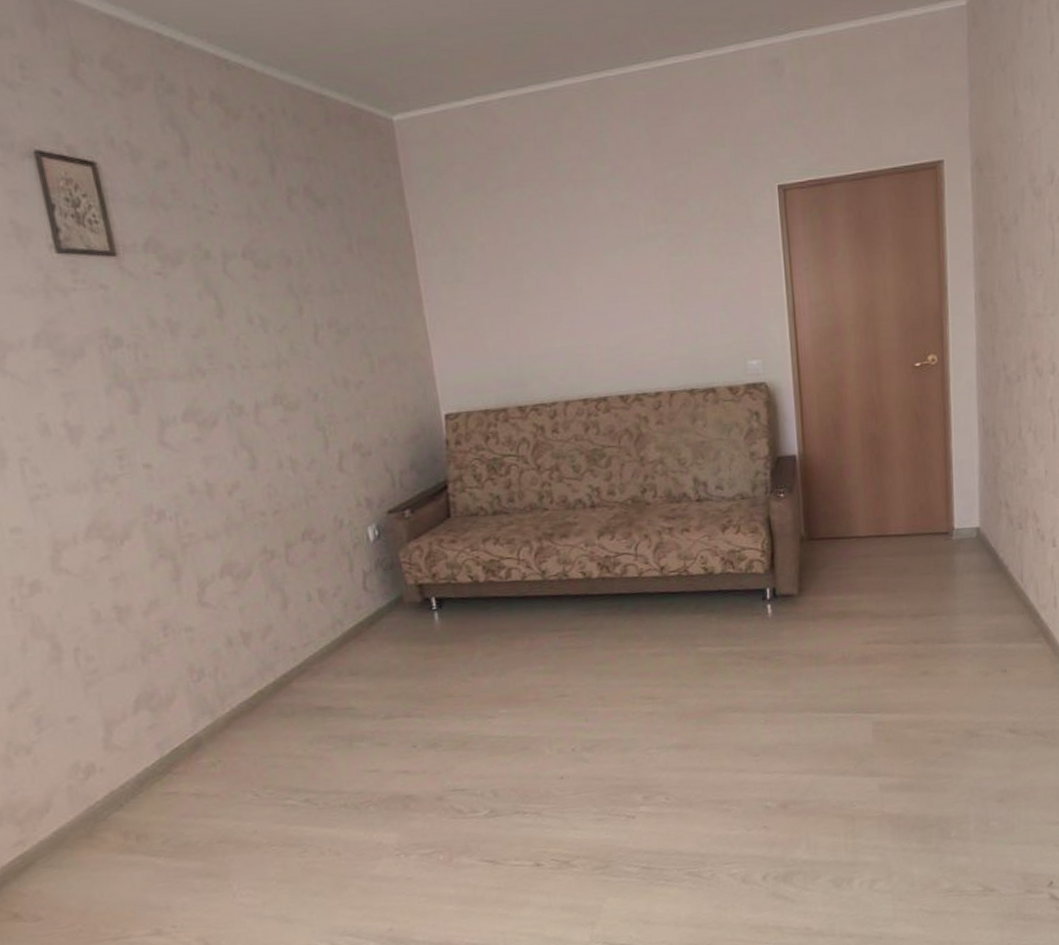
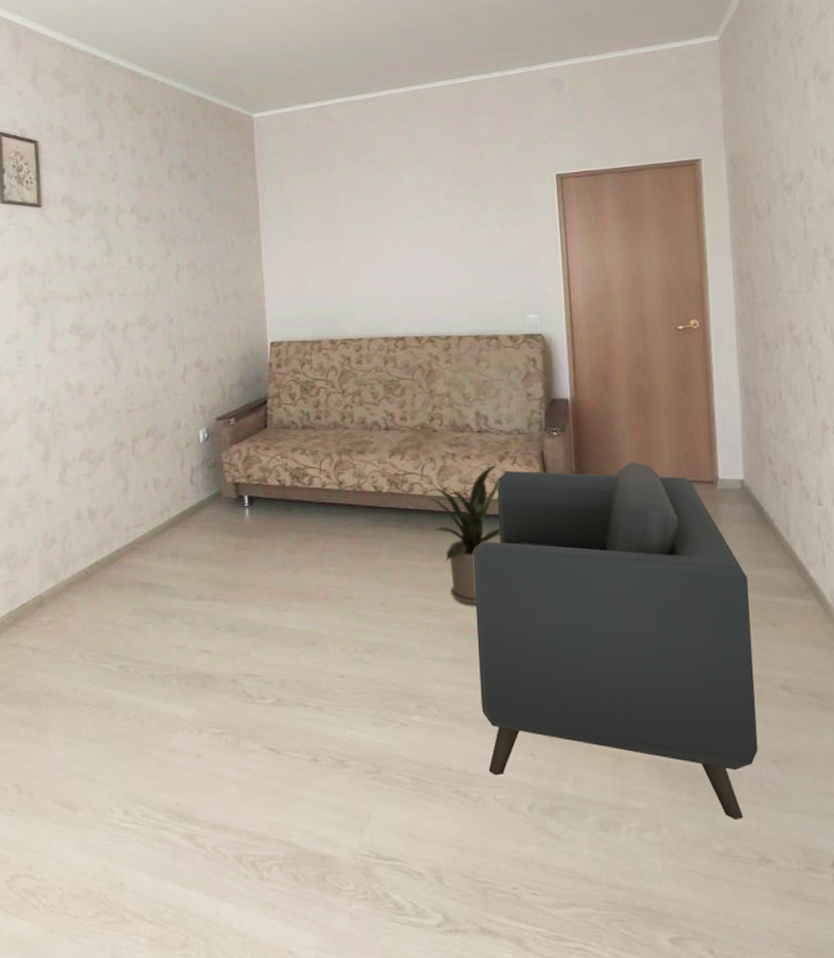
house plant: none [626,535,730,689] -> present [412,464,507,606]
armchair: none [696,519,985,859] -> present [473,462,758,819]

